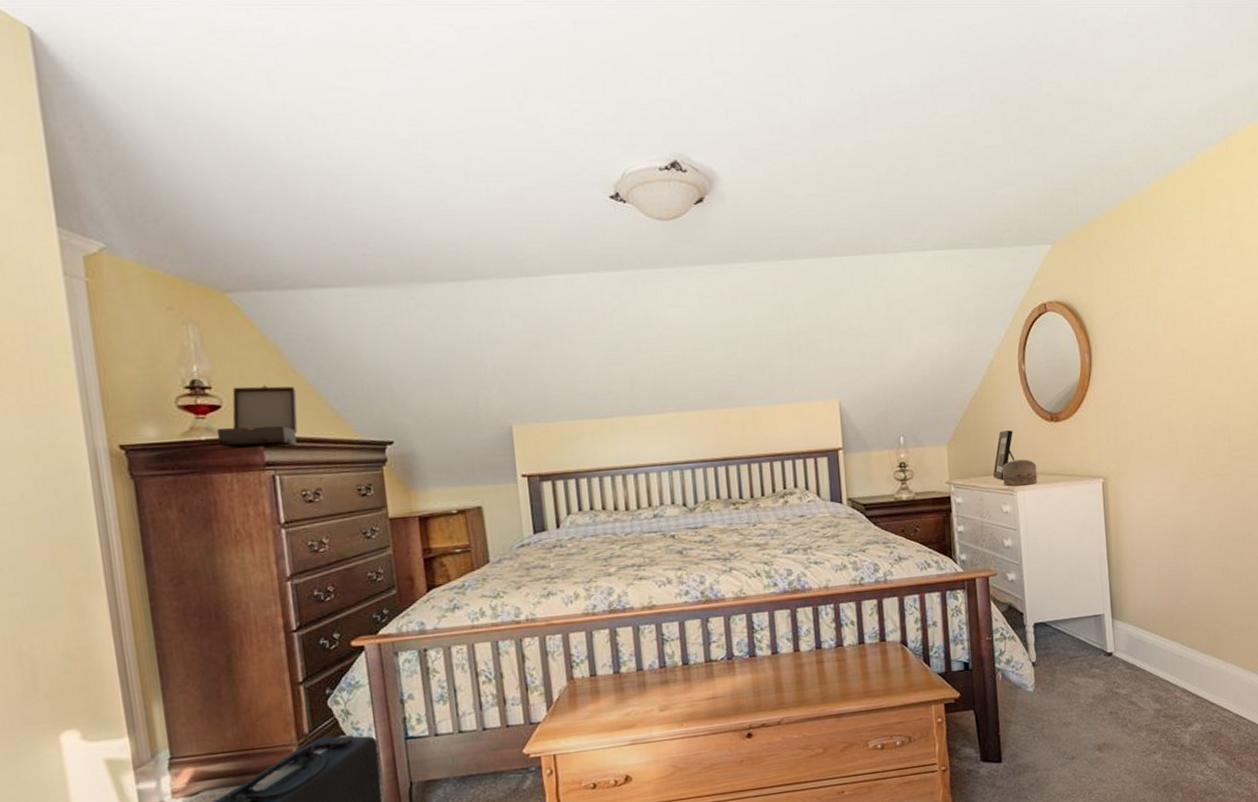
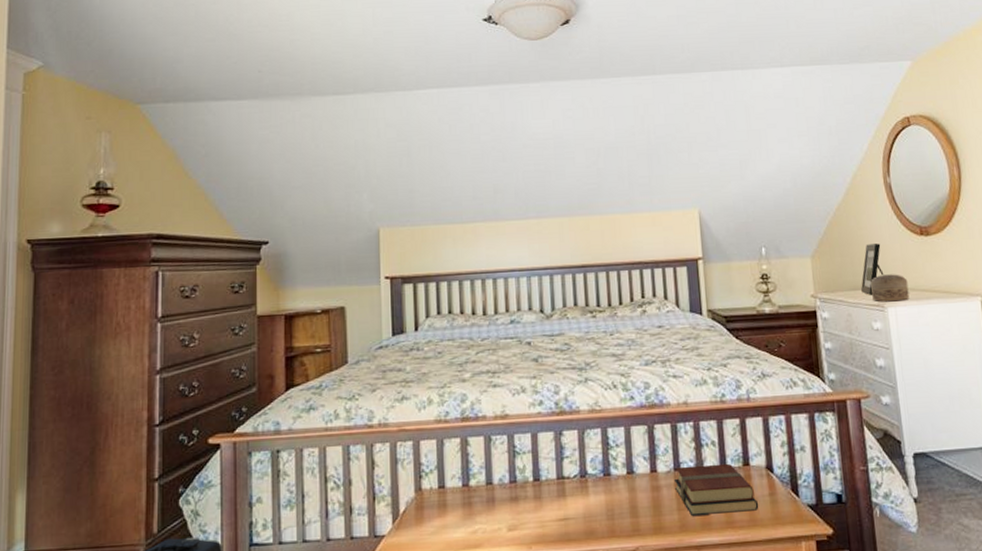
jewelry box: present [216,385,298,449] -> none [112,187,187,246]
books: none [815,641,894,688] -> present [673,464,759,516]

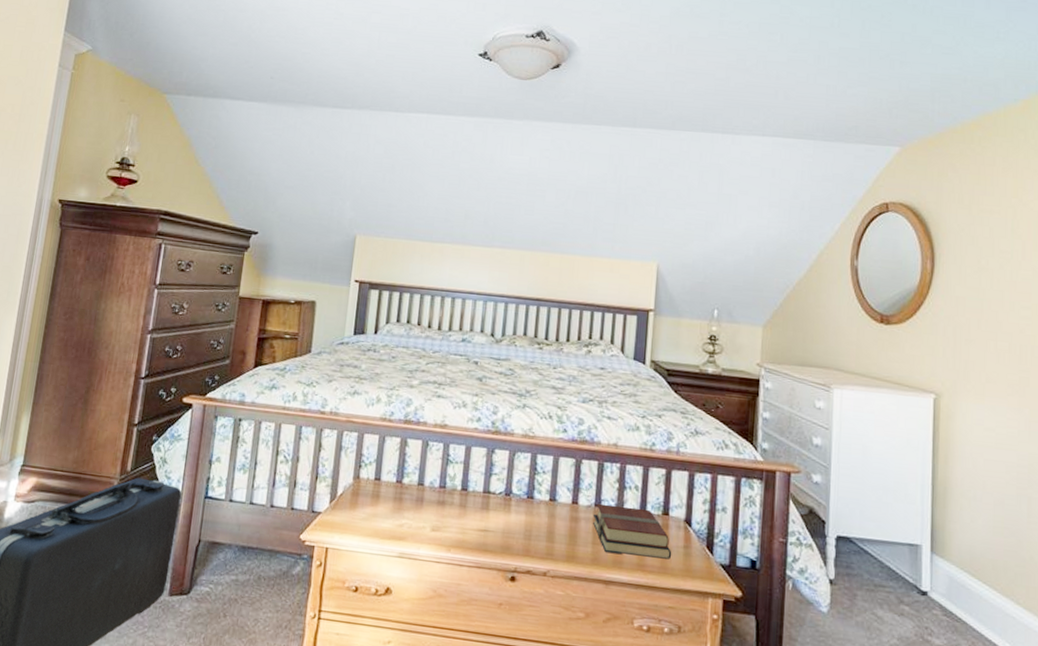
picture frame: present [860,243,884,296] -> none [808,323,837,375]
decorative box: present [870,274,910,302] -> none [819,355,859,385]

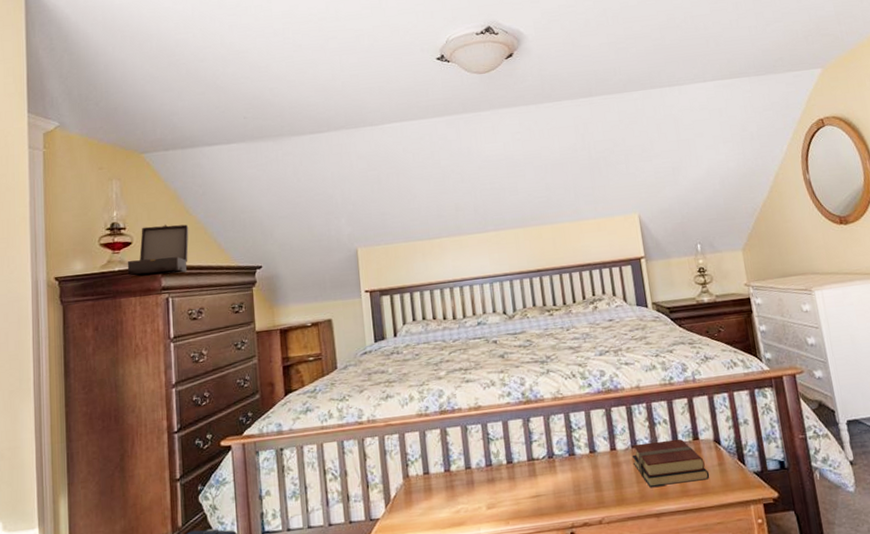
jewelry box: none [127,168,195,222] -> present [127,224,189,277]

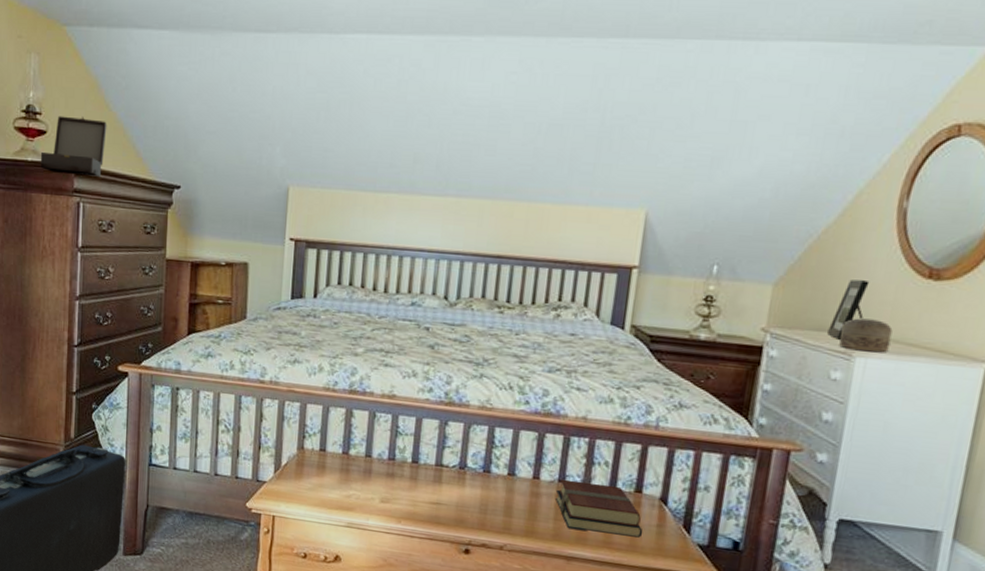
picture frame: none [789,234,809,282] -> present [826,279,870,341]
decorative box: none [797,260,834,286] -> present [839,318,893,353]

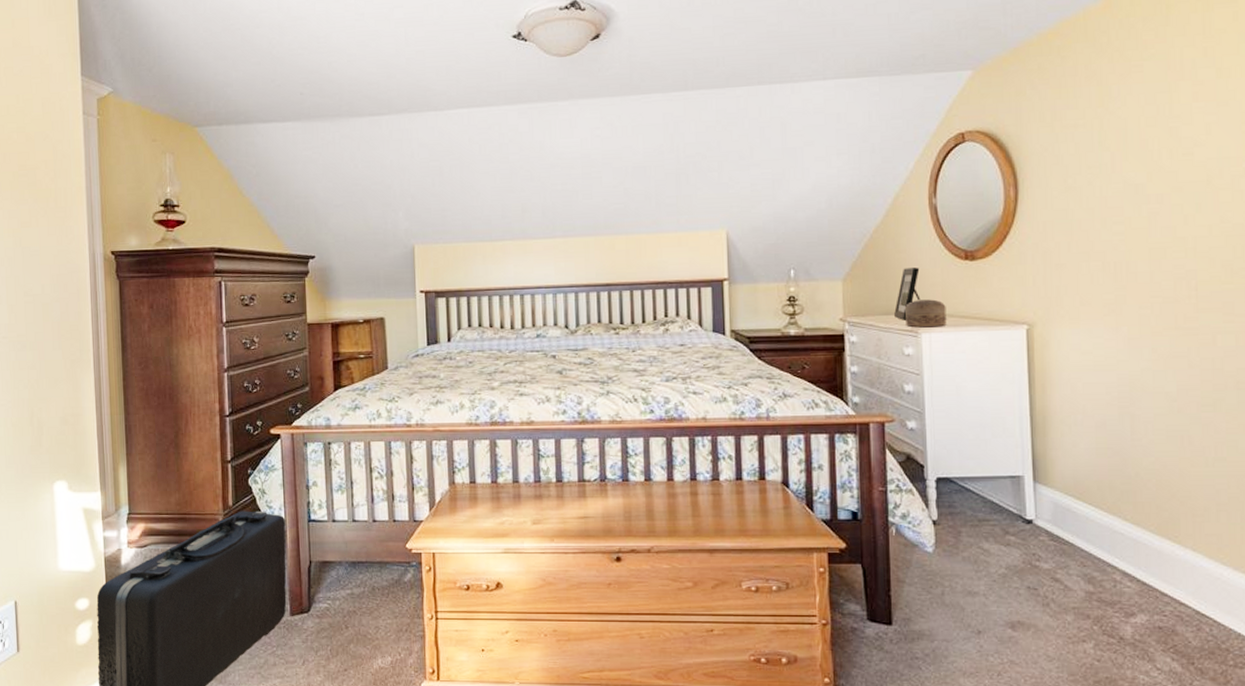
jewelry box: present [40,116,107,177] -> none [180,205,242,258]
books: present [554,479,644,538] -> none [689,477,773,522]

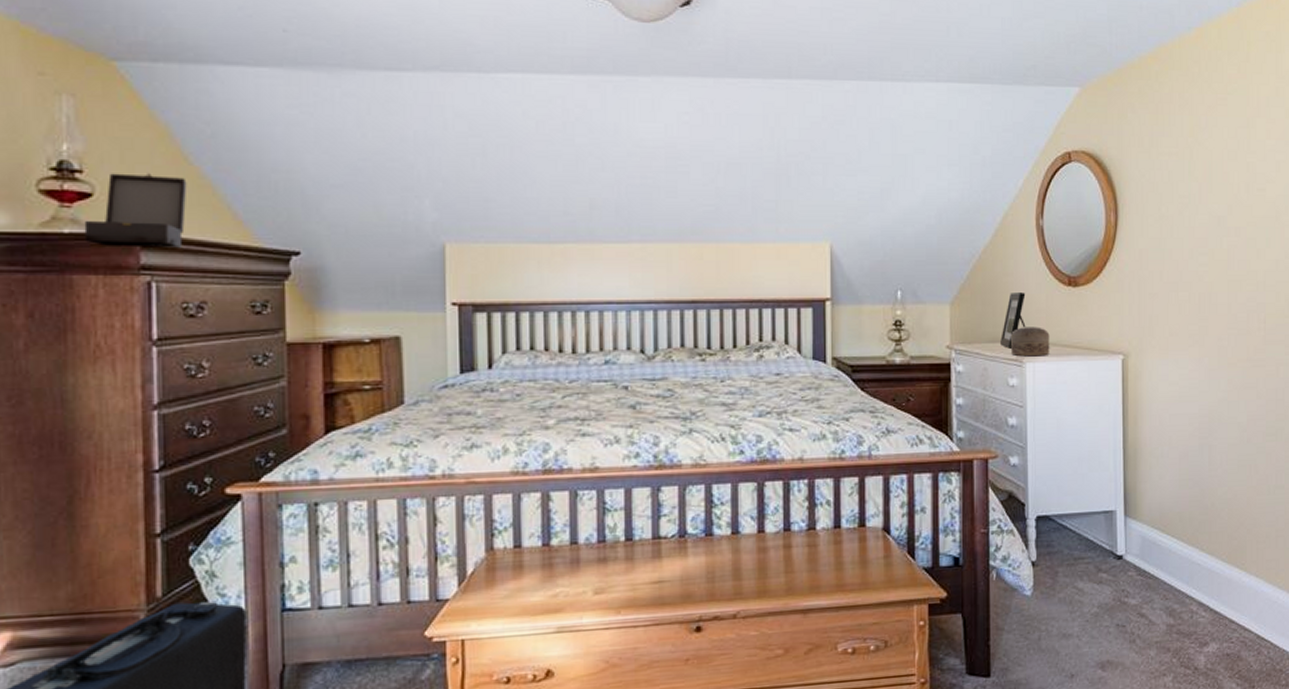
jewelry box: none [180,205,242,258] -> present [84,173,187,248]

